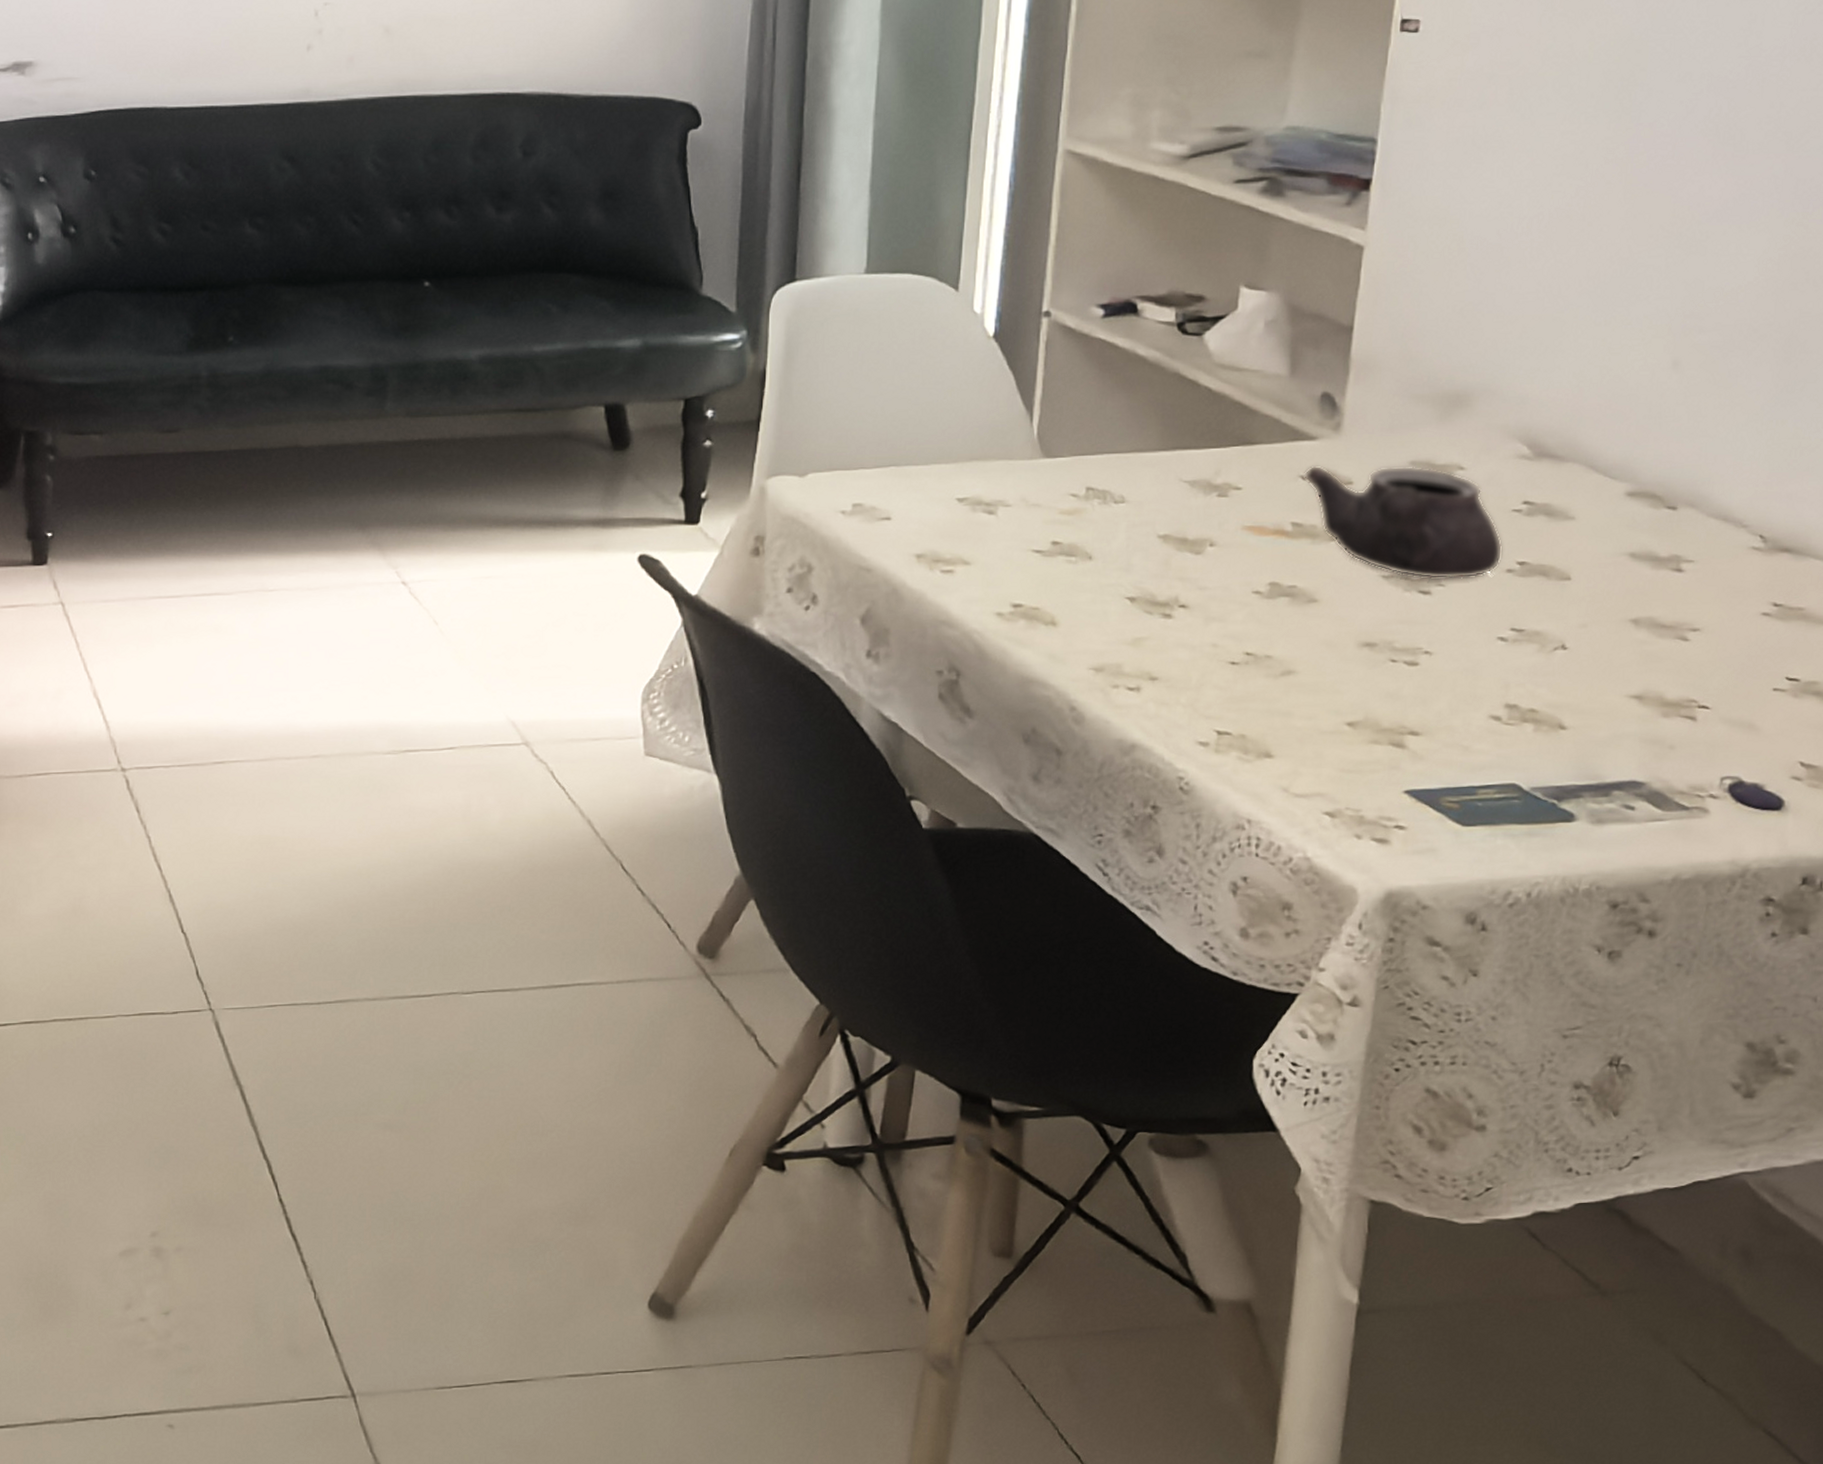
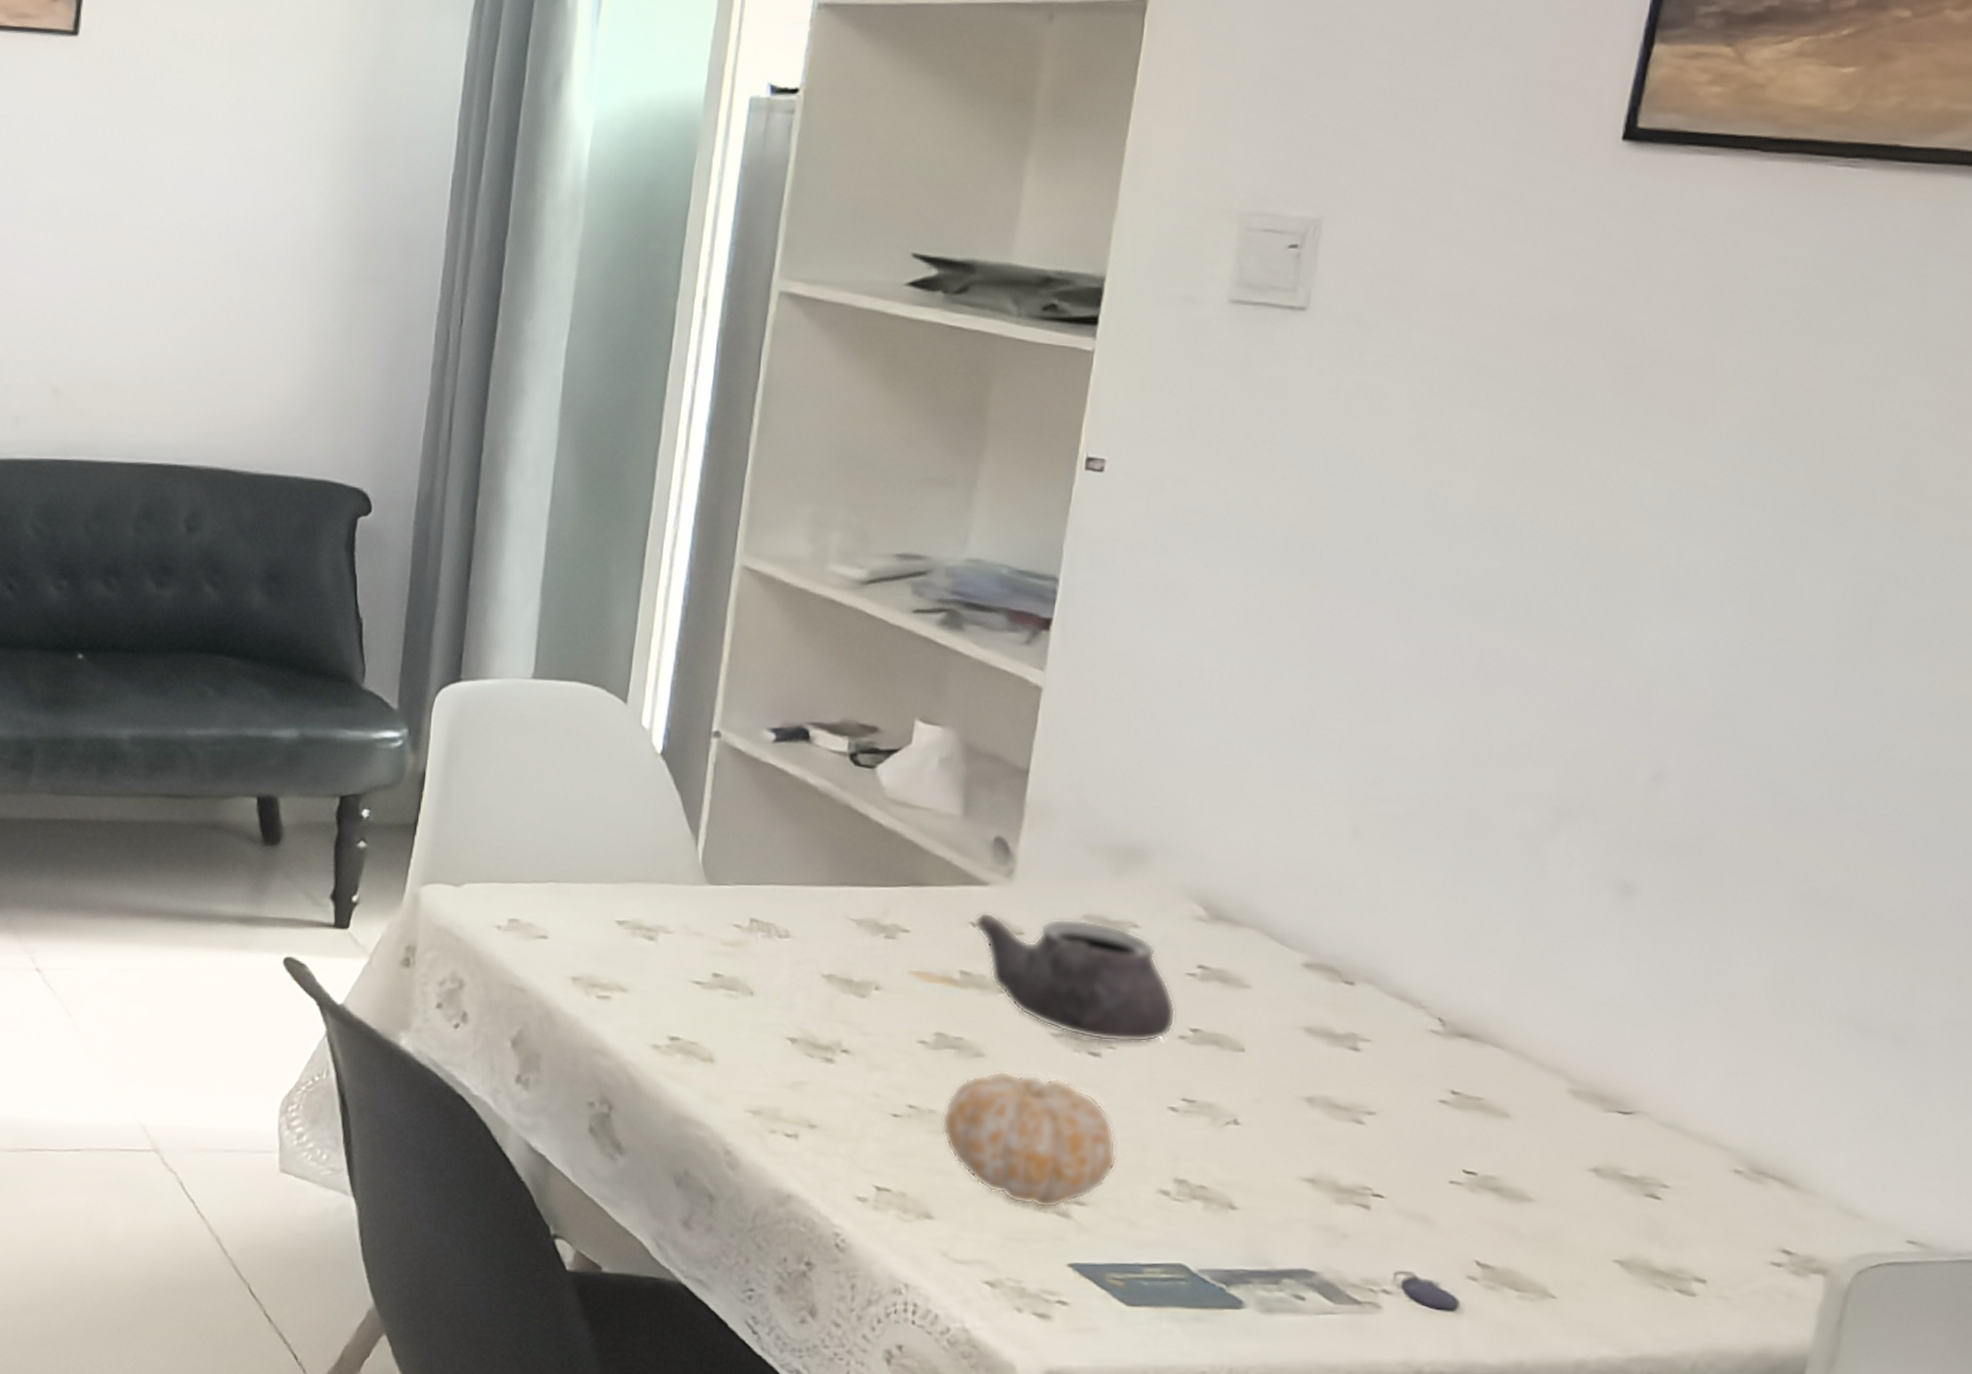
fruit: none [1278,614,1450,741] -> present [941,1071,1117,1209]

